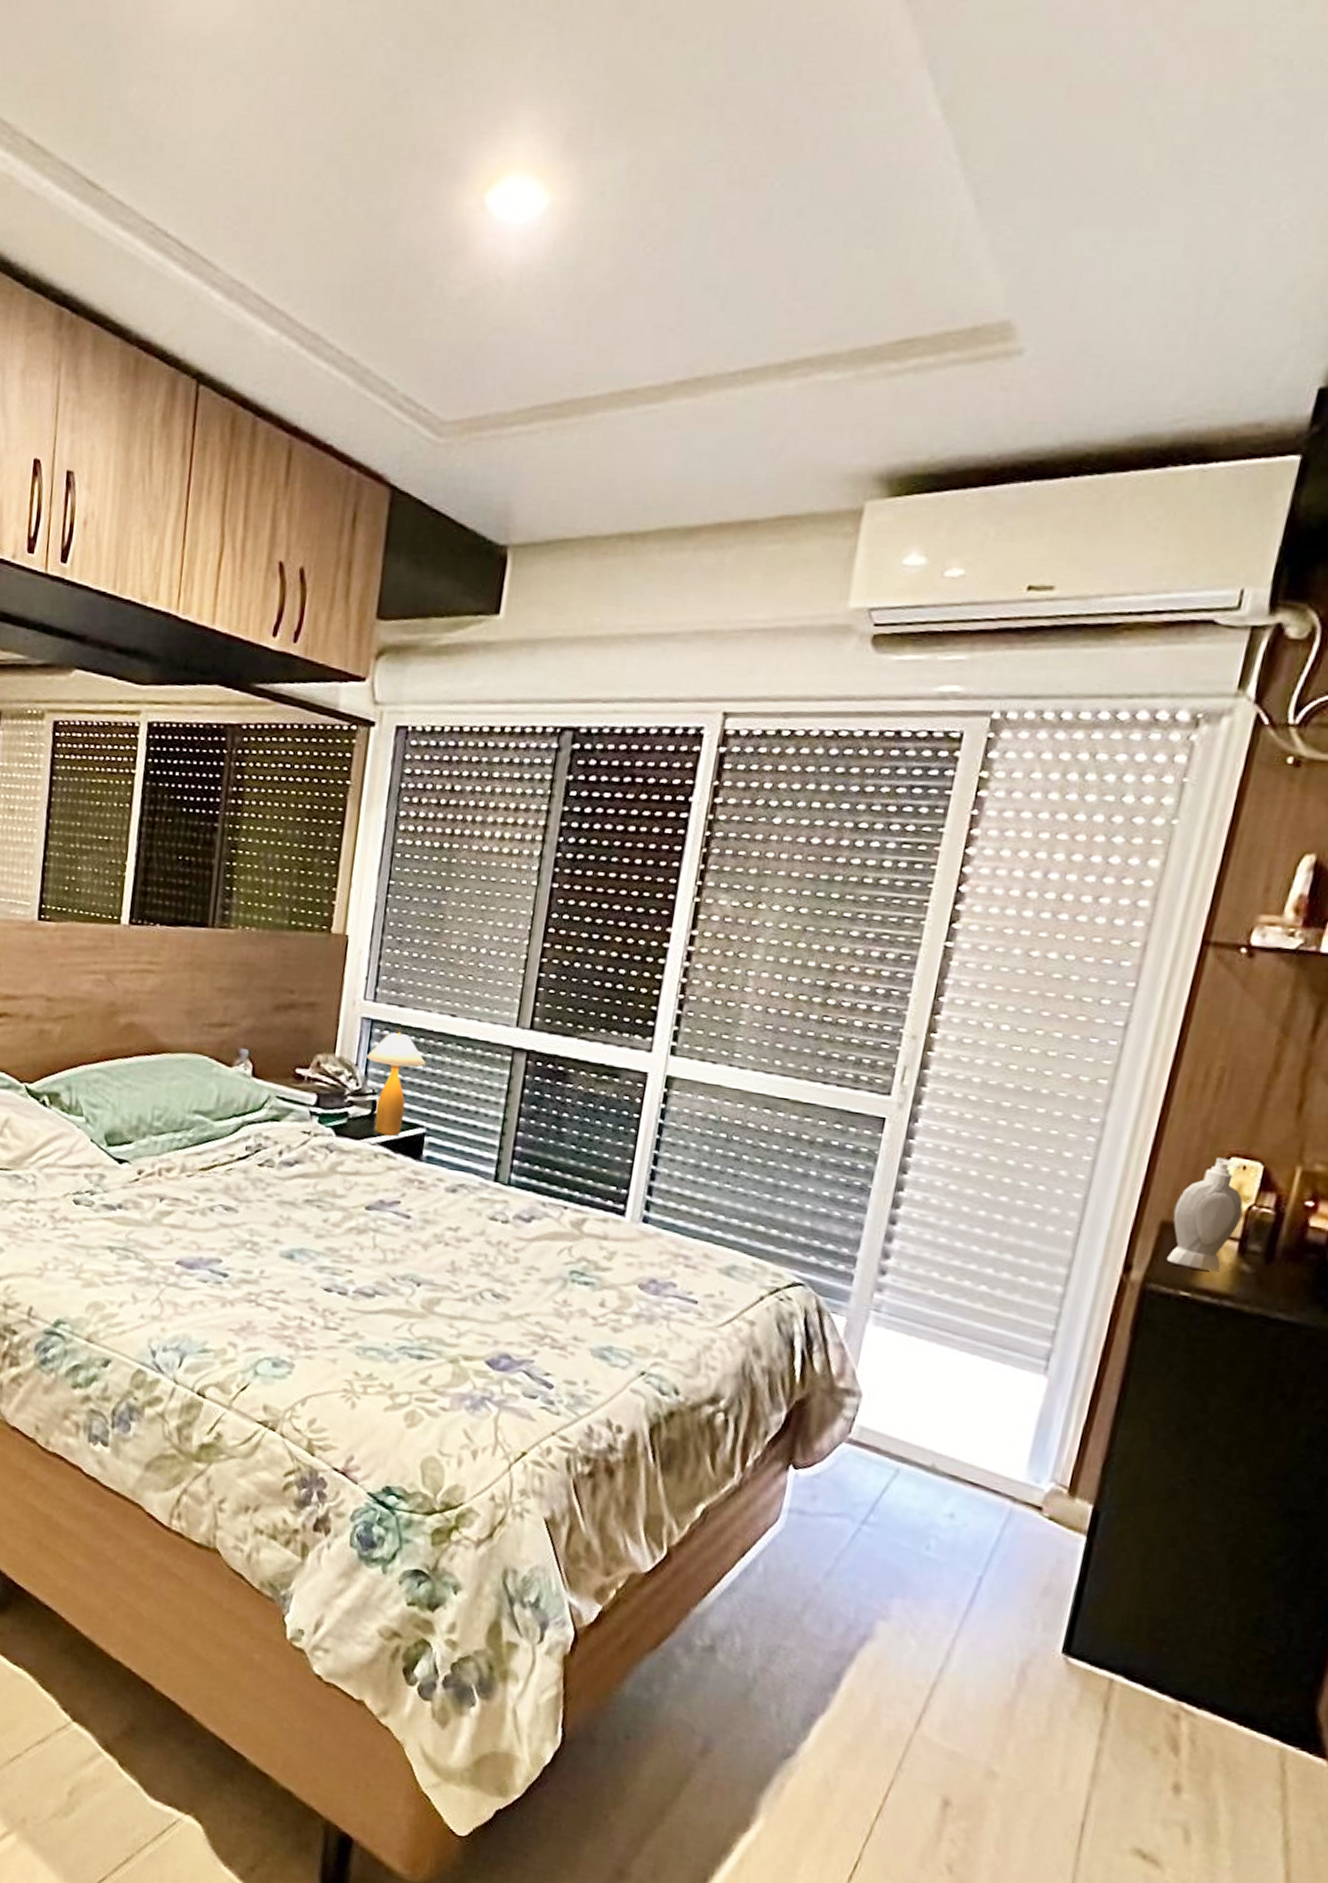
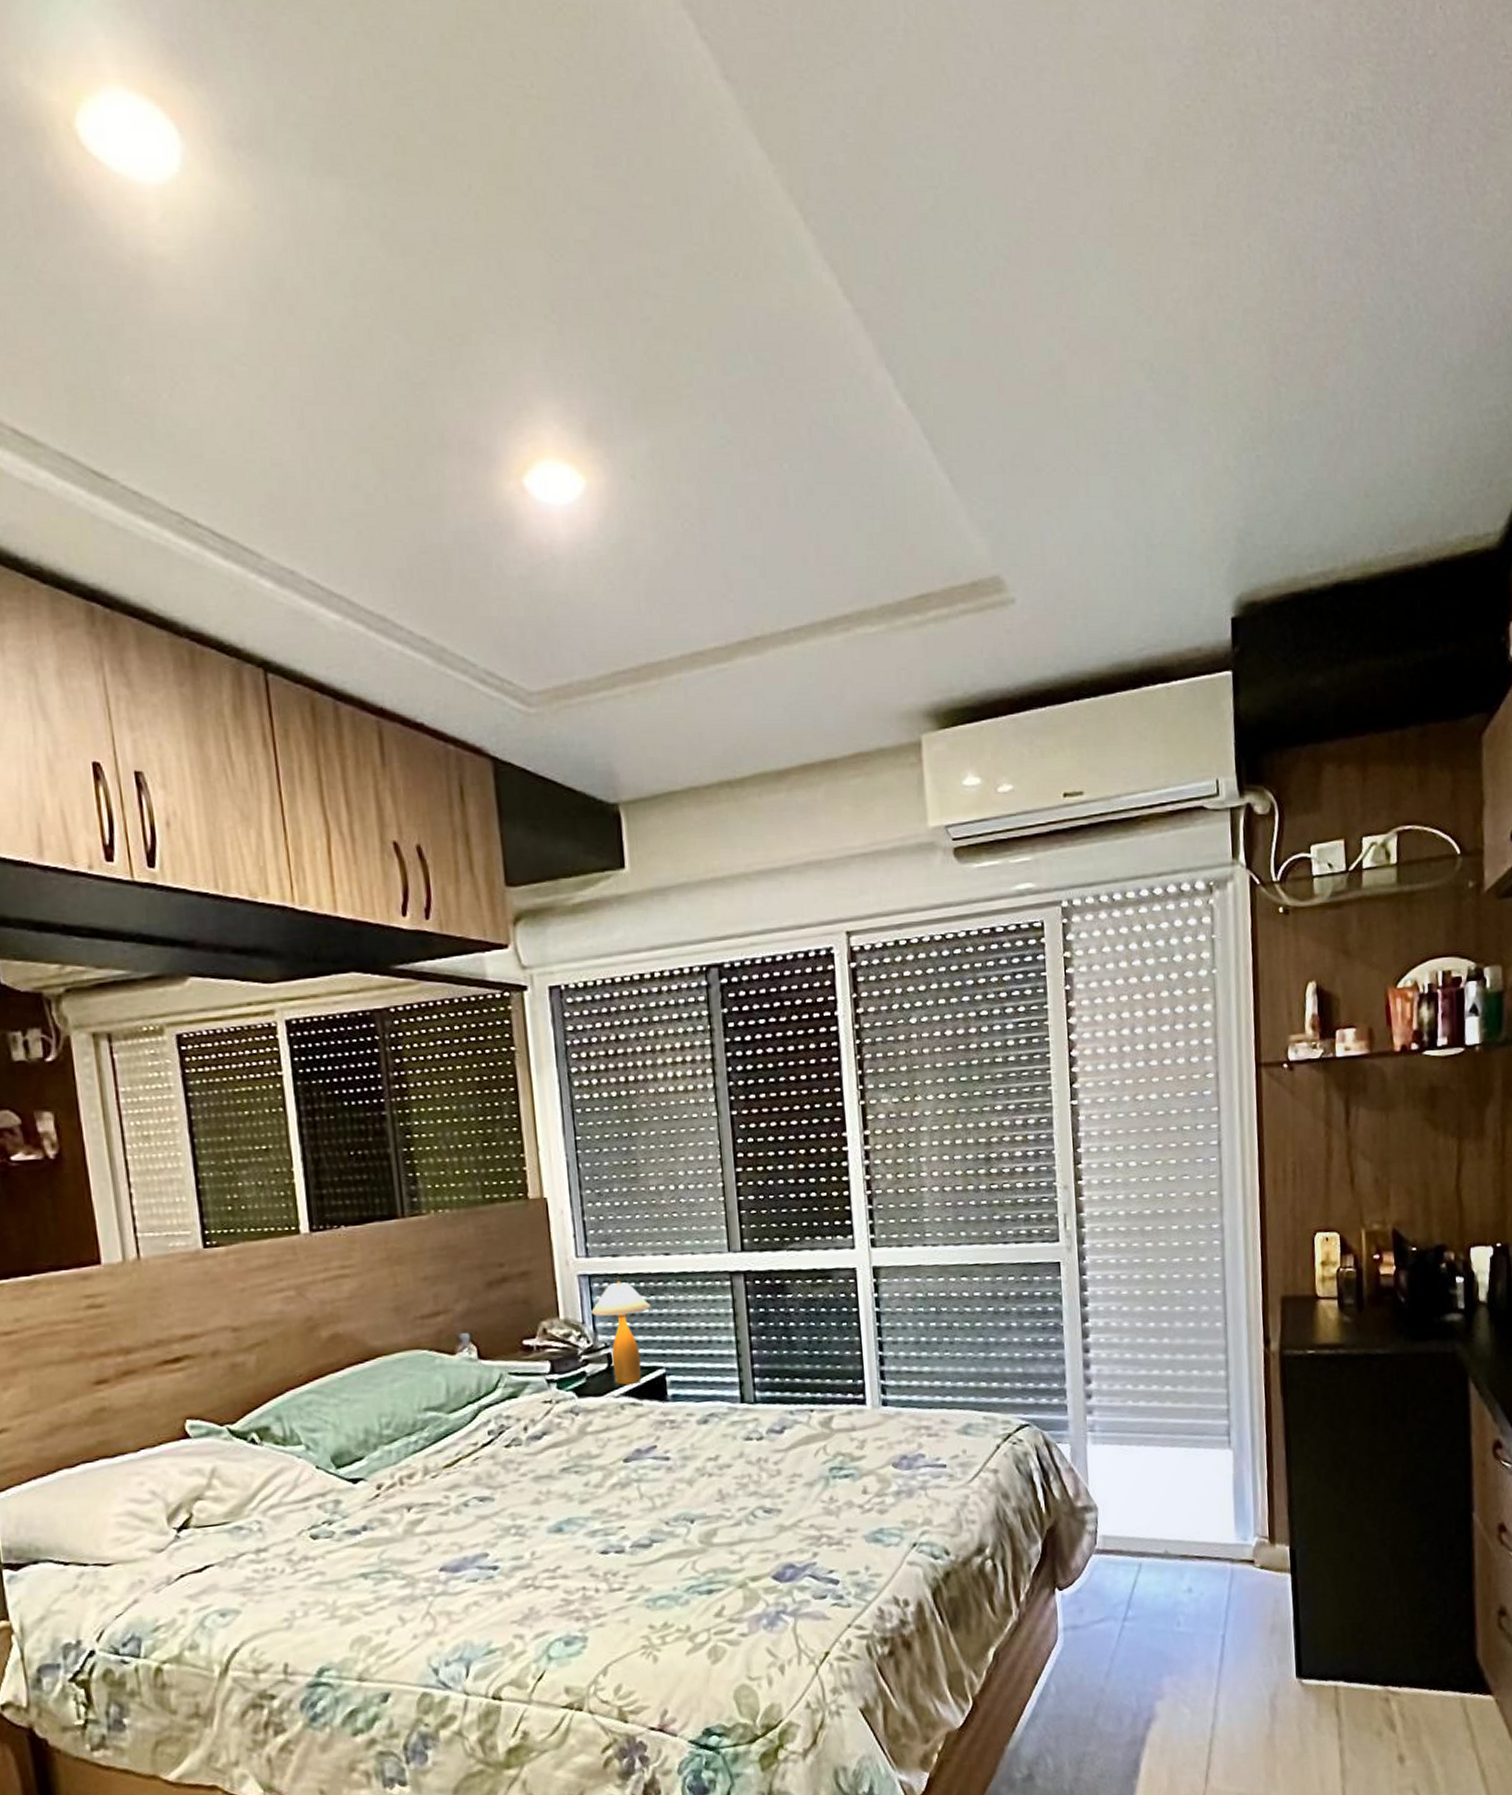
soap bottle: present [1166,1157,1244,1272] -> none [1287,1235,1335,1331]

